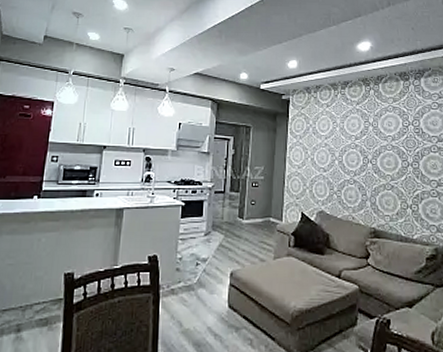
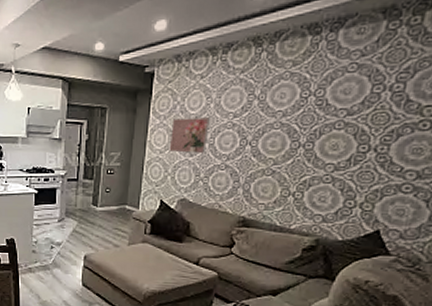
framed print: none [305,138,338,170] -> present [169,117,210,154]

